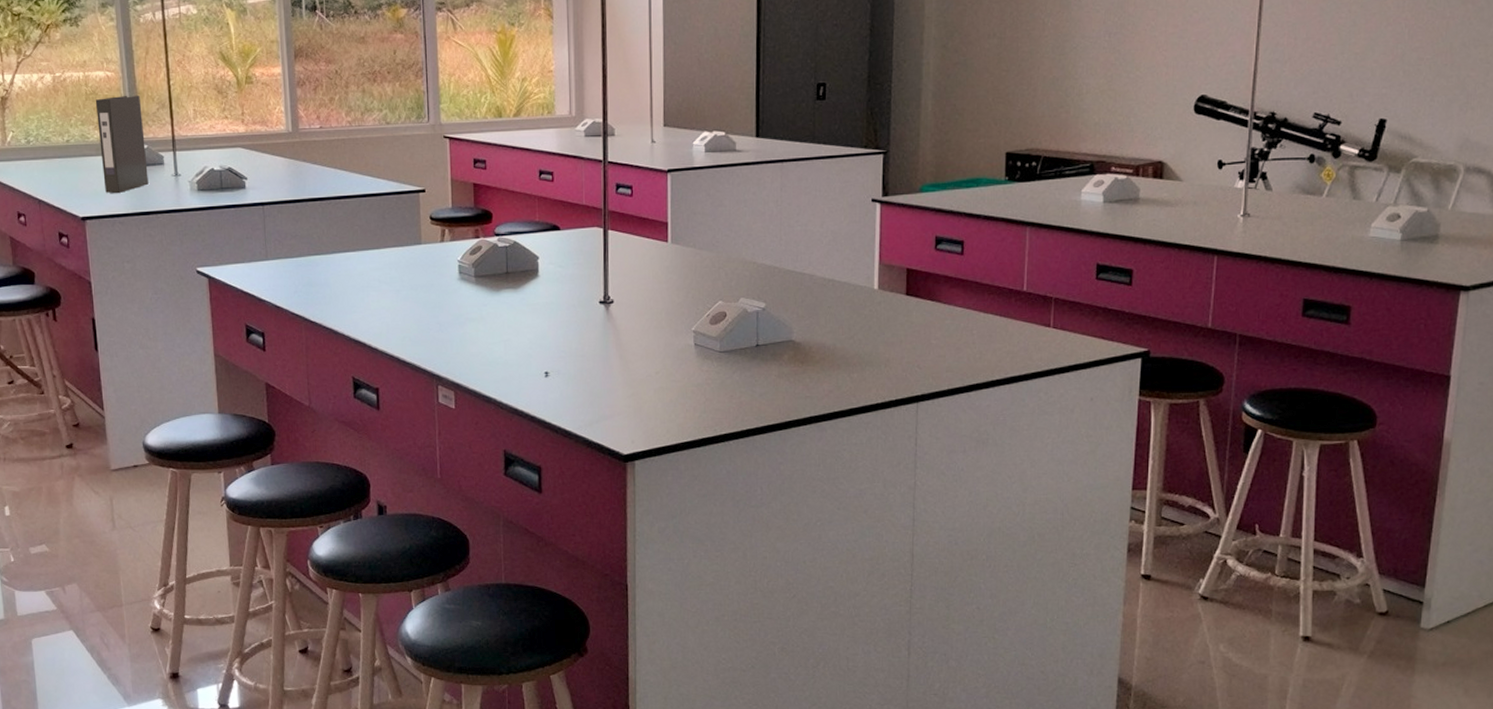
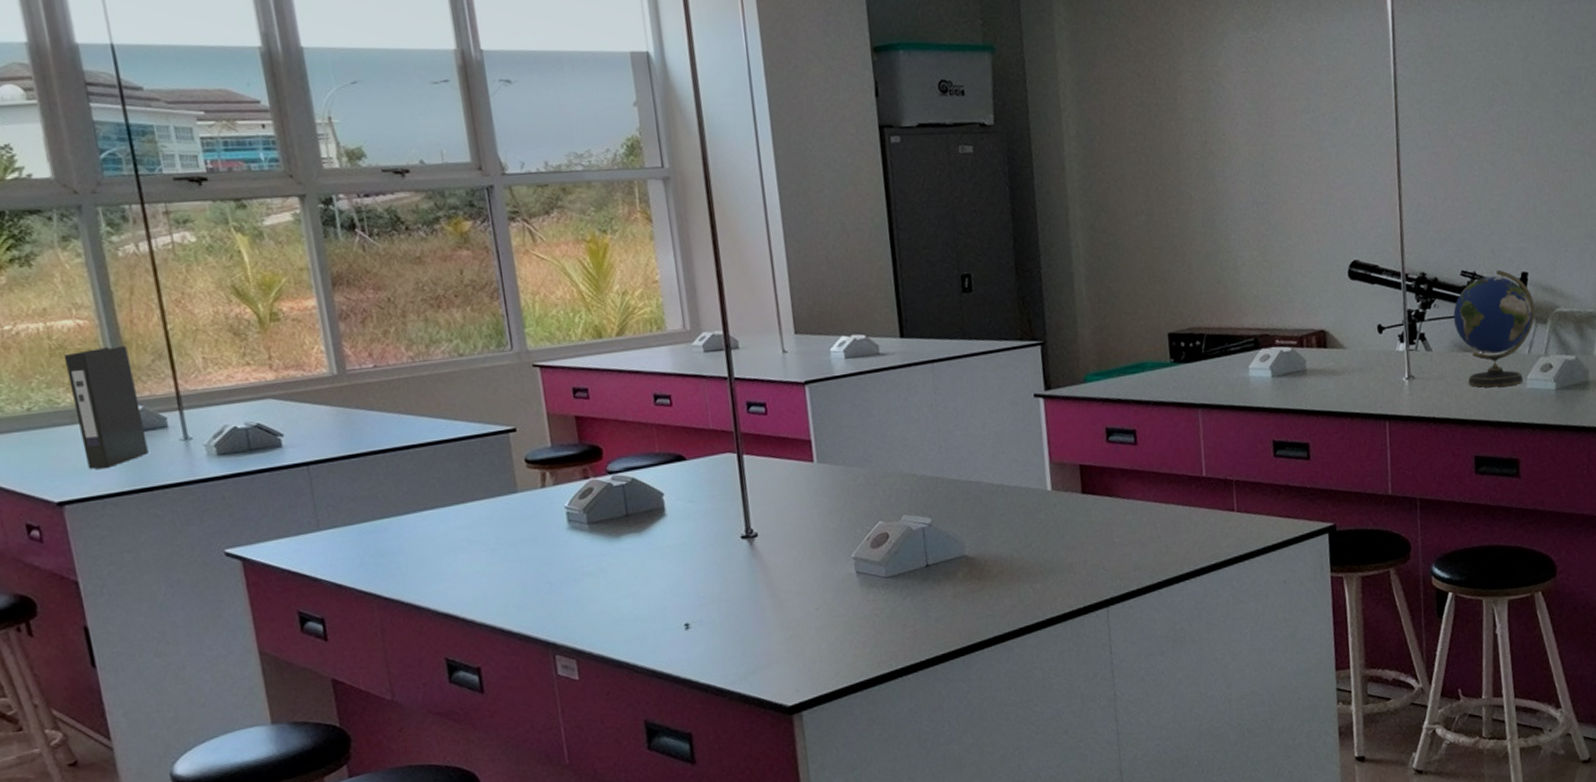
globe: none [1300,114,1389,232] -> present [1453,269,1535,388]

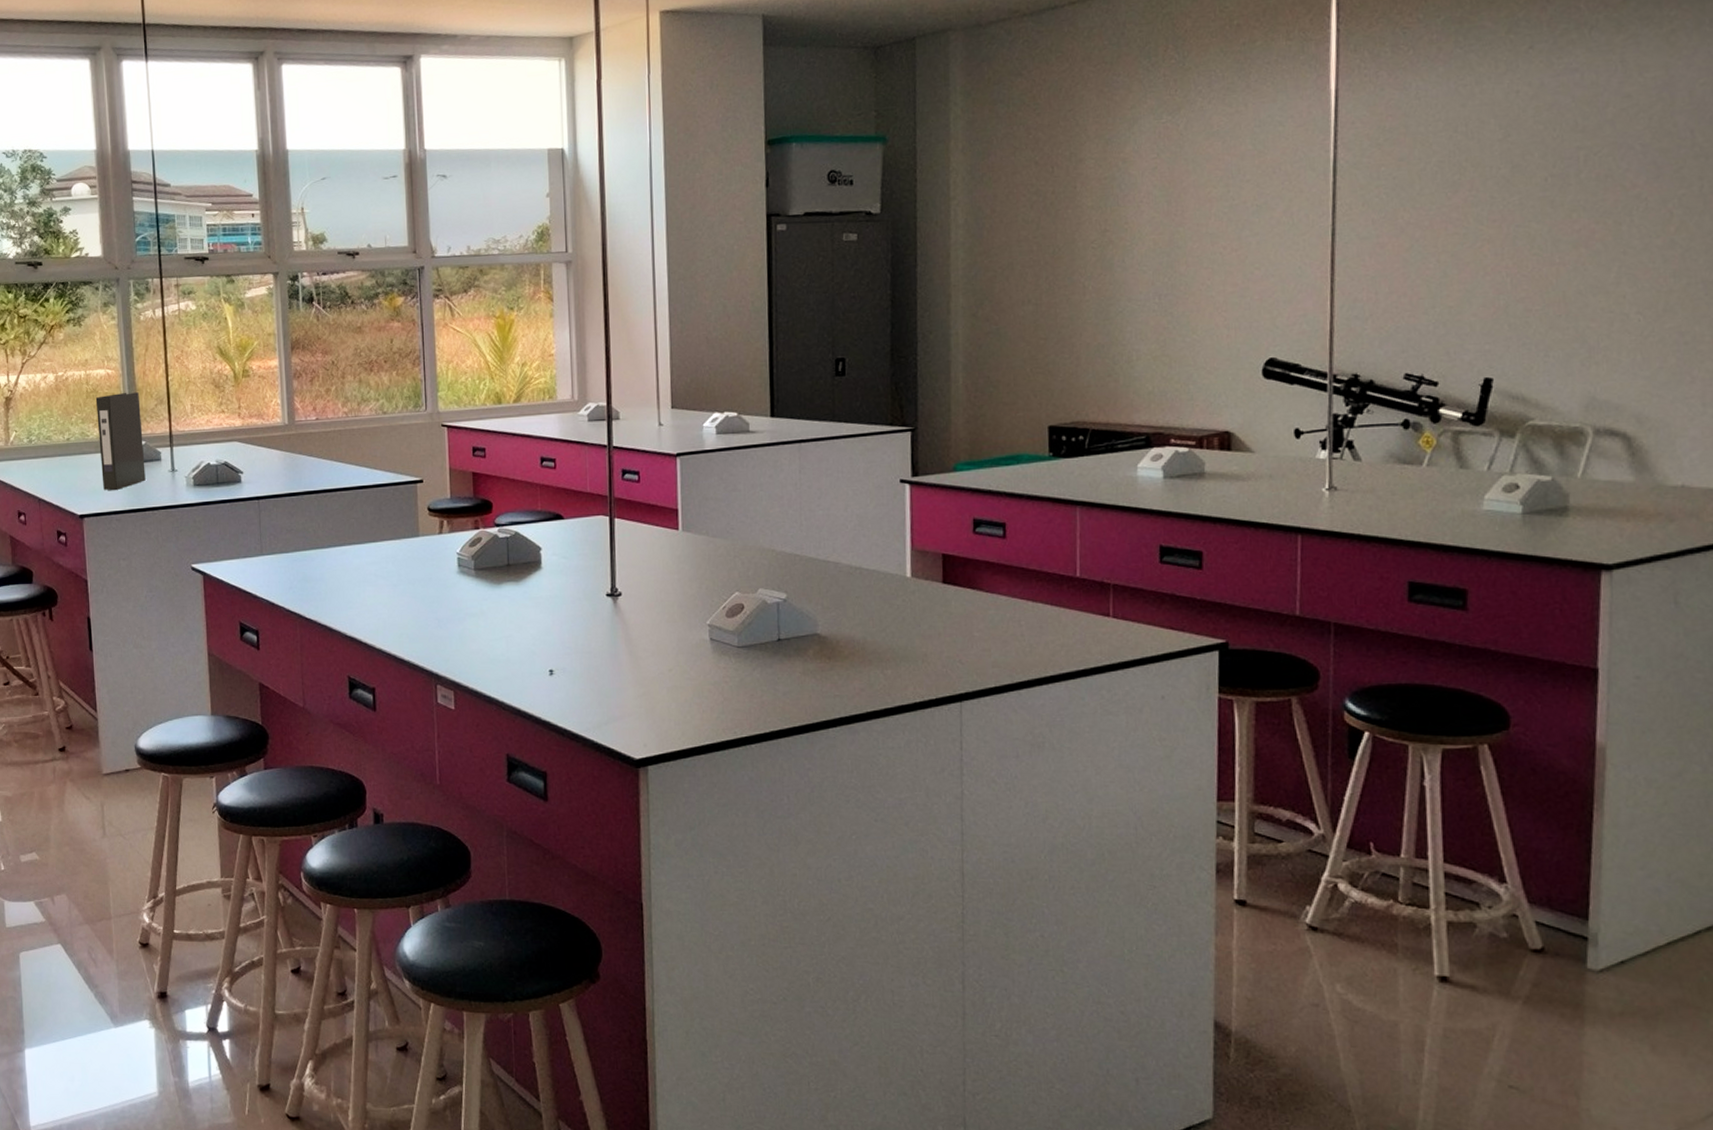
globe: present [1453,269,1535,388] -> none [1392,374,1499,506]

